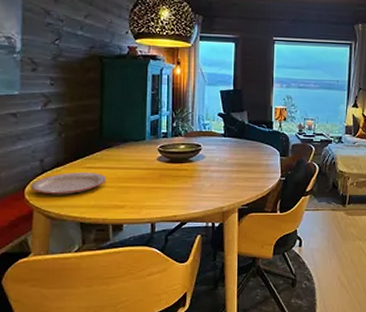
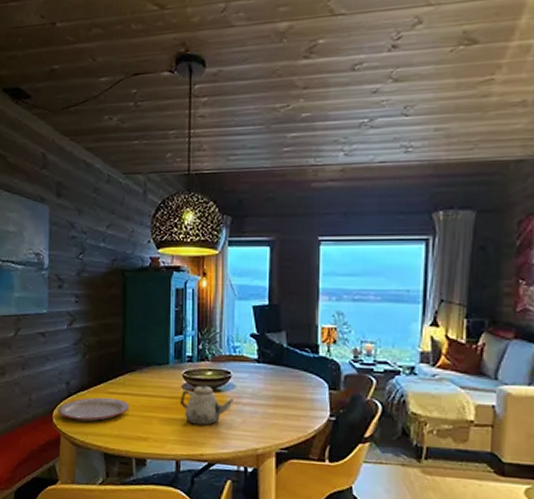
teapot: none [155,156,203,191] -> present [180,383,233,425]

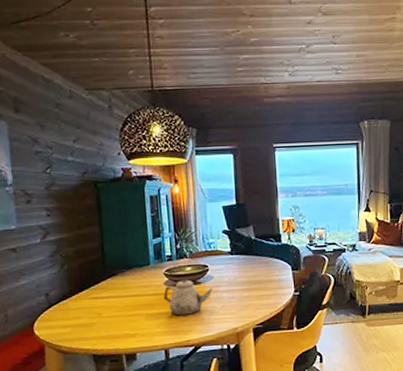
plate: present [58,397,130,422] -> none [38,302,115,329]

